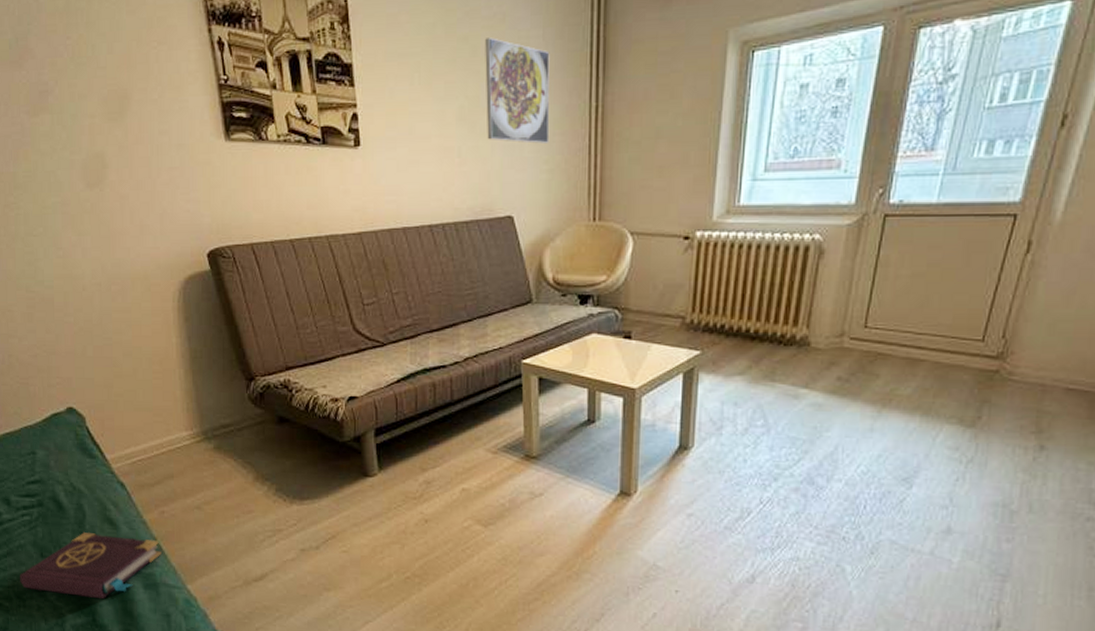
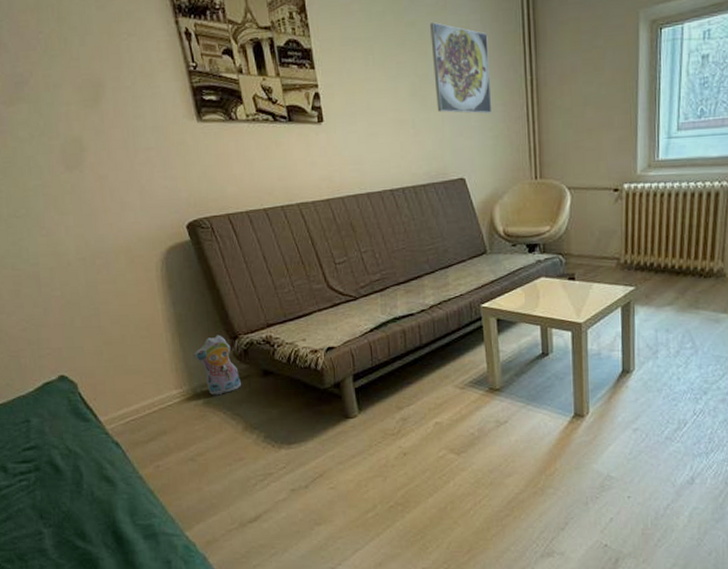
book: present [20,532,161,600] -> none [20,492,159,553]
plush toy: none [206,375,254,441] -> present [193,335,241,396]

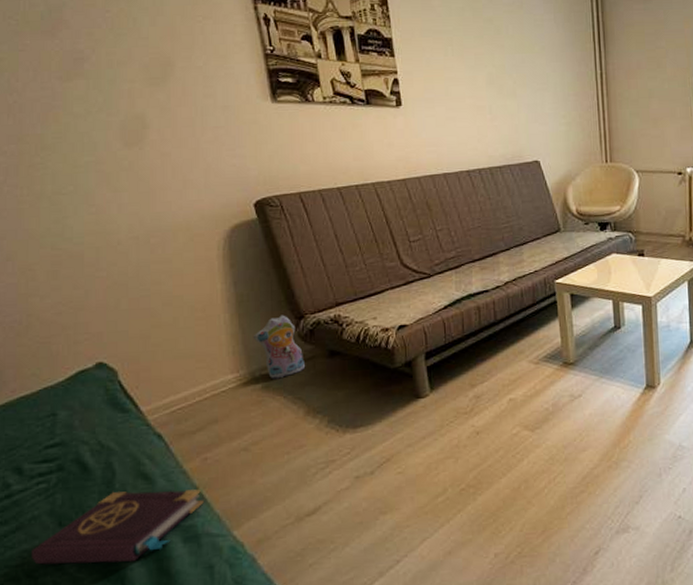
book: none [20,492,159,553] -> present [31,489,204,565]
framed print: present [430,22,492,114] -> none [507,20,565,102]

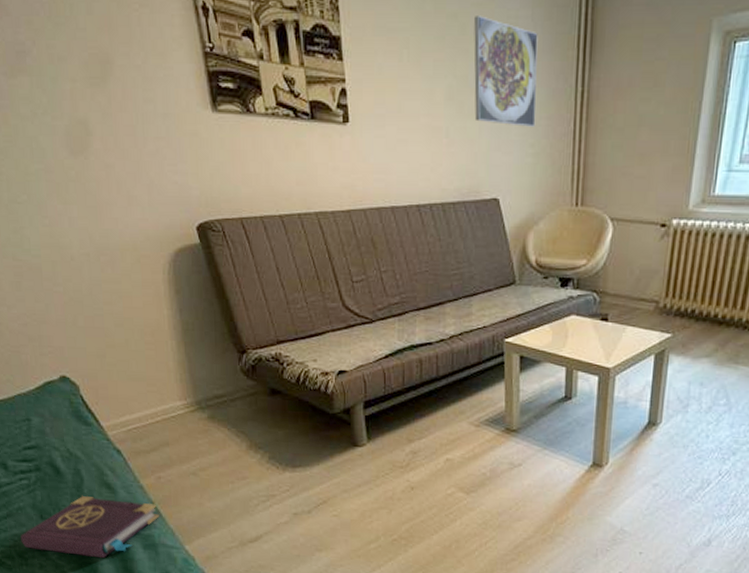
plush toy: present [254,315,305,379] -> none [199,347,247,411]
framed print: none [507,20,565,102] -> present [474,16,538,127]

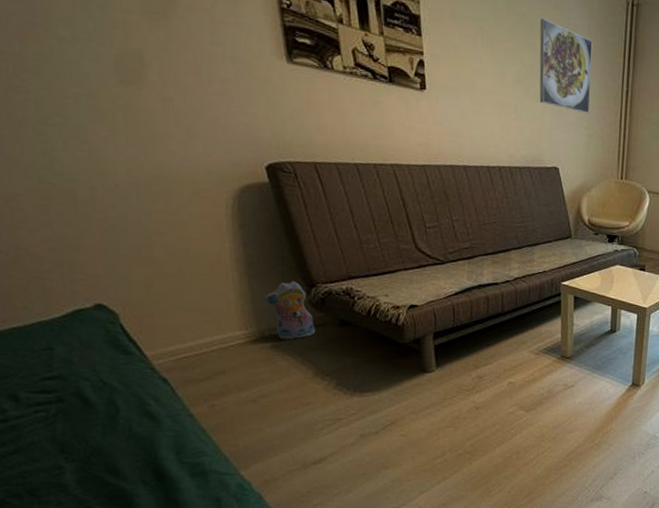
book: present [20,496,159,559] -> none [32,427,211,490]
plush toy: none [199,347,247,411] -> present [263,281,315,341]

